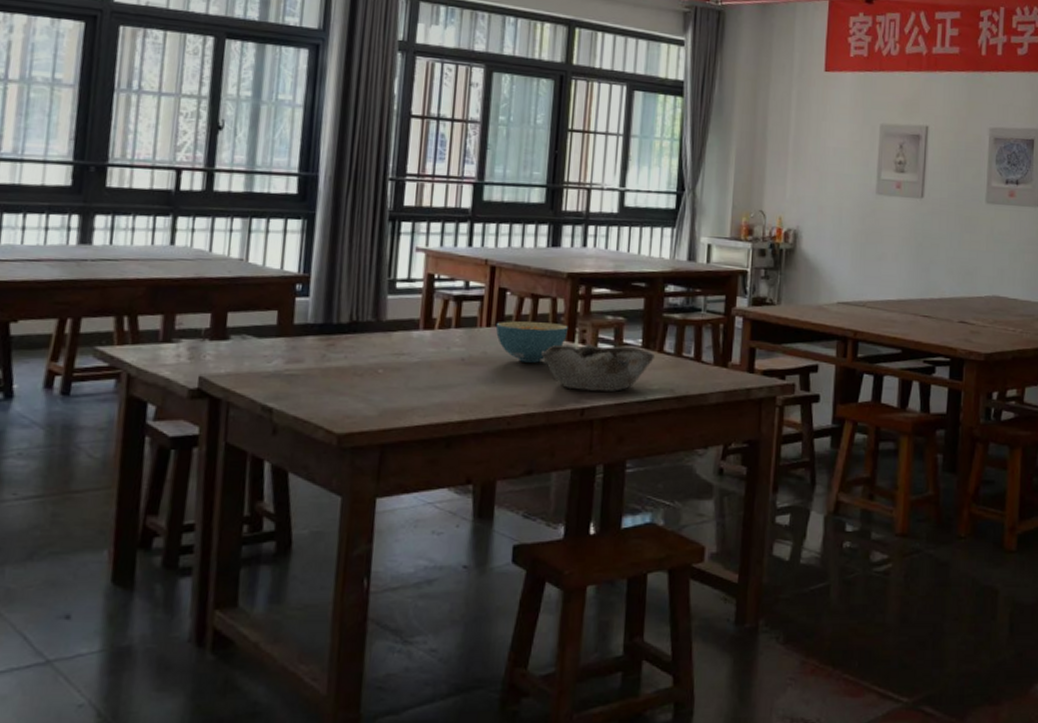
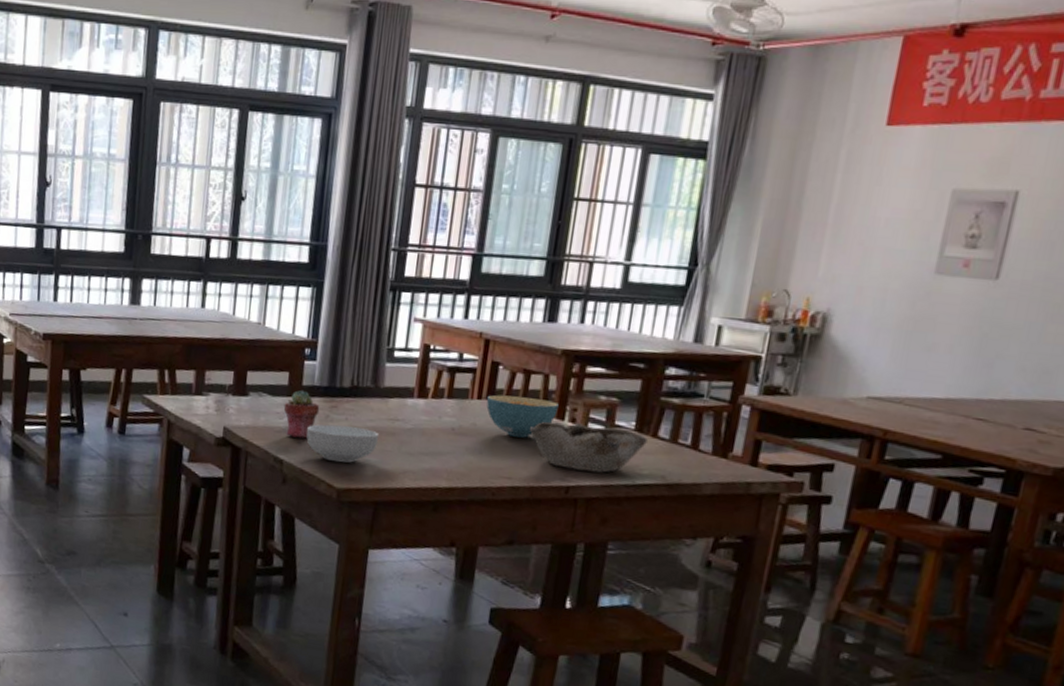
potted succulent: none [272,329,315,382] -> present [283,390,320,439]
cereal bowl: none [300,364,383,406] -> present [306,424,379,463]

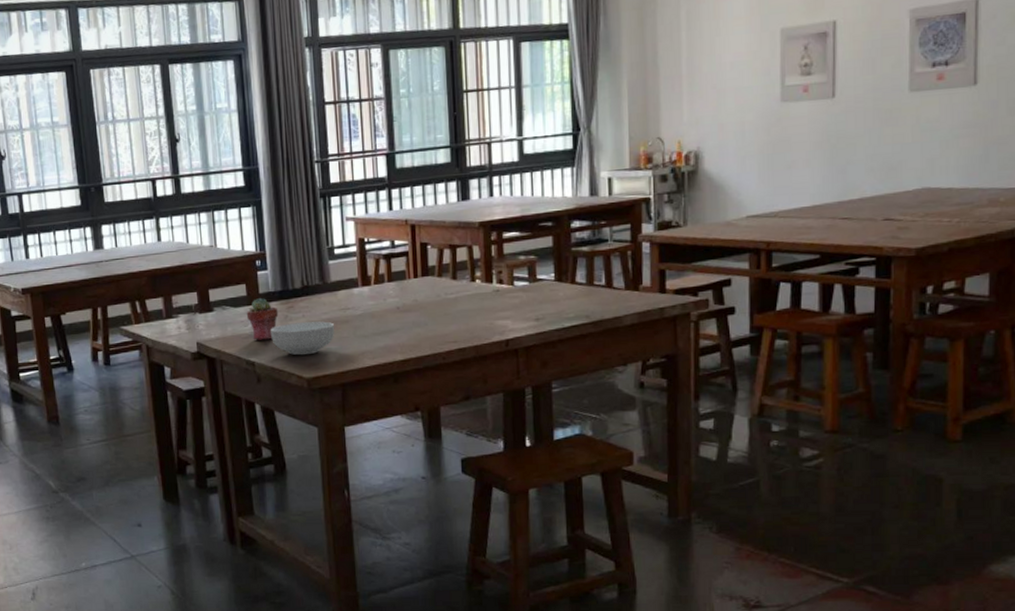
cereal bowl: present [486,394,559,438] -> none [422,268,486,305]
bowl: present [530,421,648,473] -> none [465,281,568,324]

